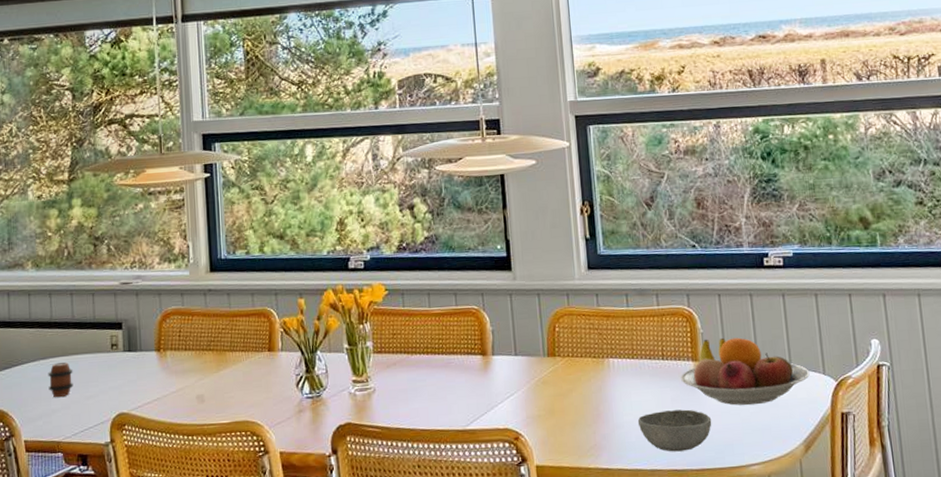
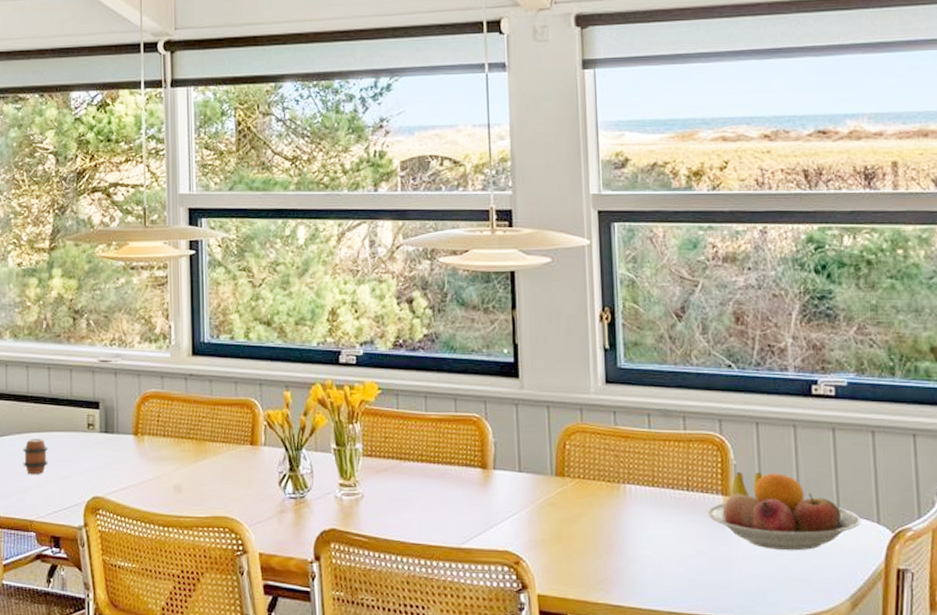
bowl: present [637,409,712,452] -> none [655,548,742,595]

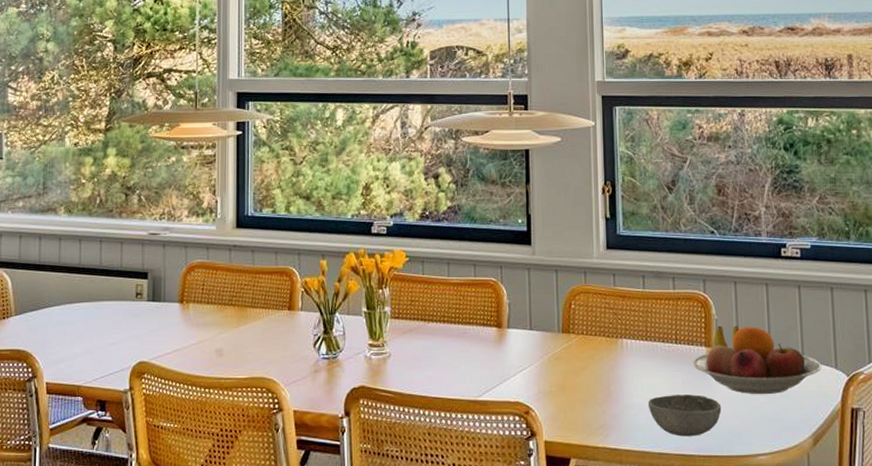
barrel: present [23,439,48,474] -> none [72,308,97,341]
bowl: none [655,548,742,595] -> present [647,395,722,437]

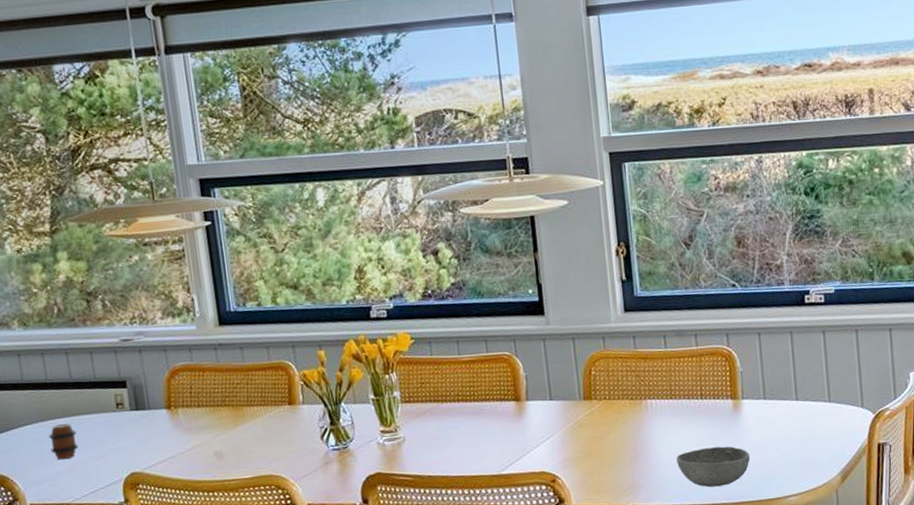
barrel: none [72,308,97,341] -> present [48,424,79,459]
fruit bowl: present [693,325,822,395] -> none [720,375,848,441]

